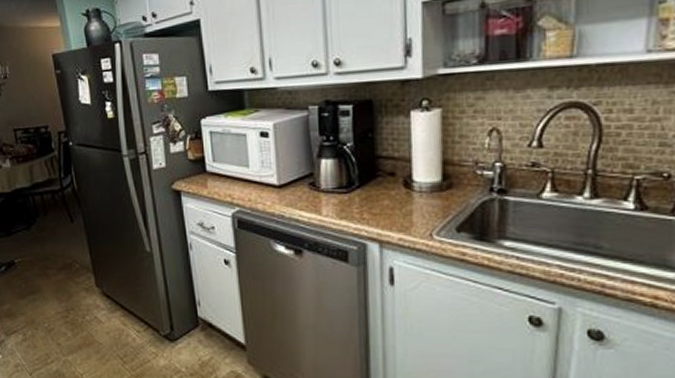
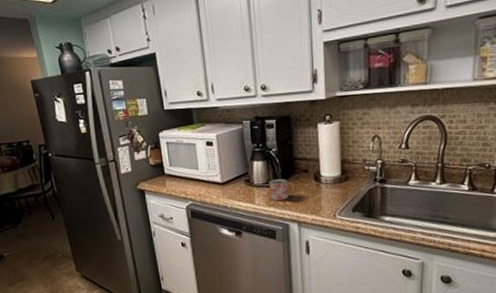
mug: none [341,183,377,211] -> present [269,179,295,200]

